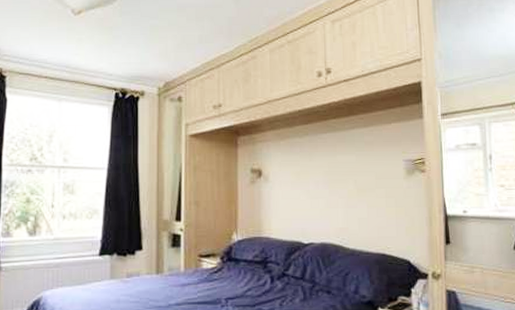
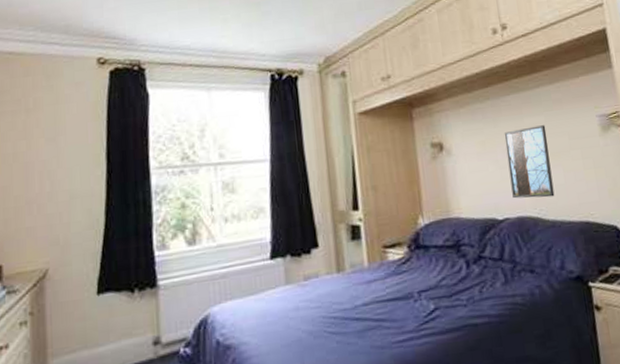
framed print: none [317,163,357,228] -> present [504,125,555,199]

